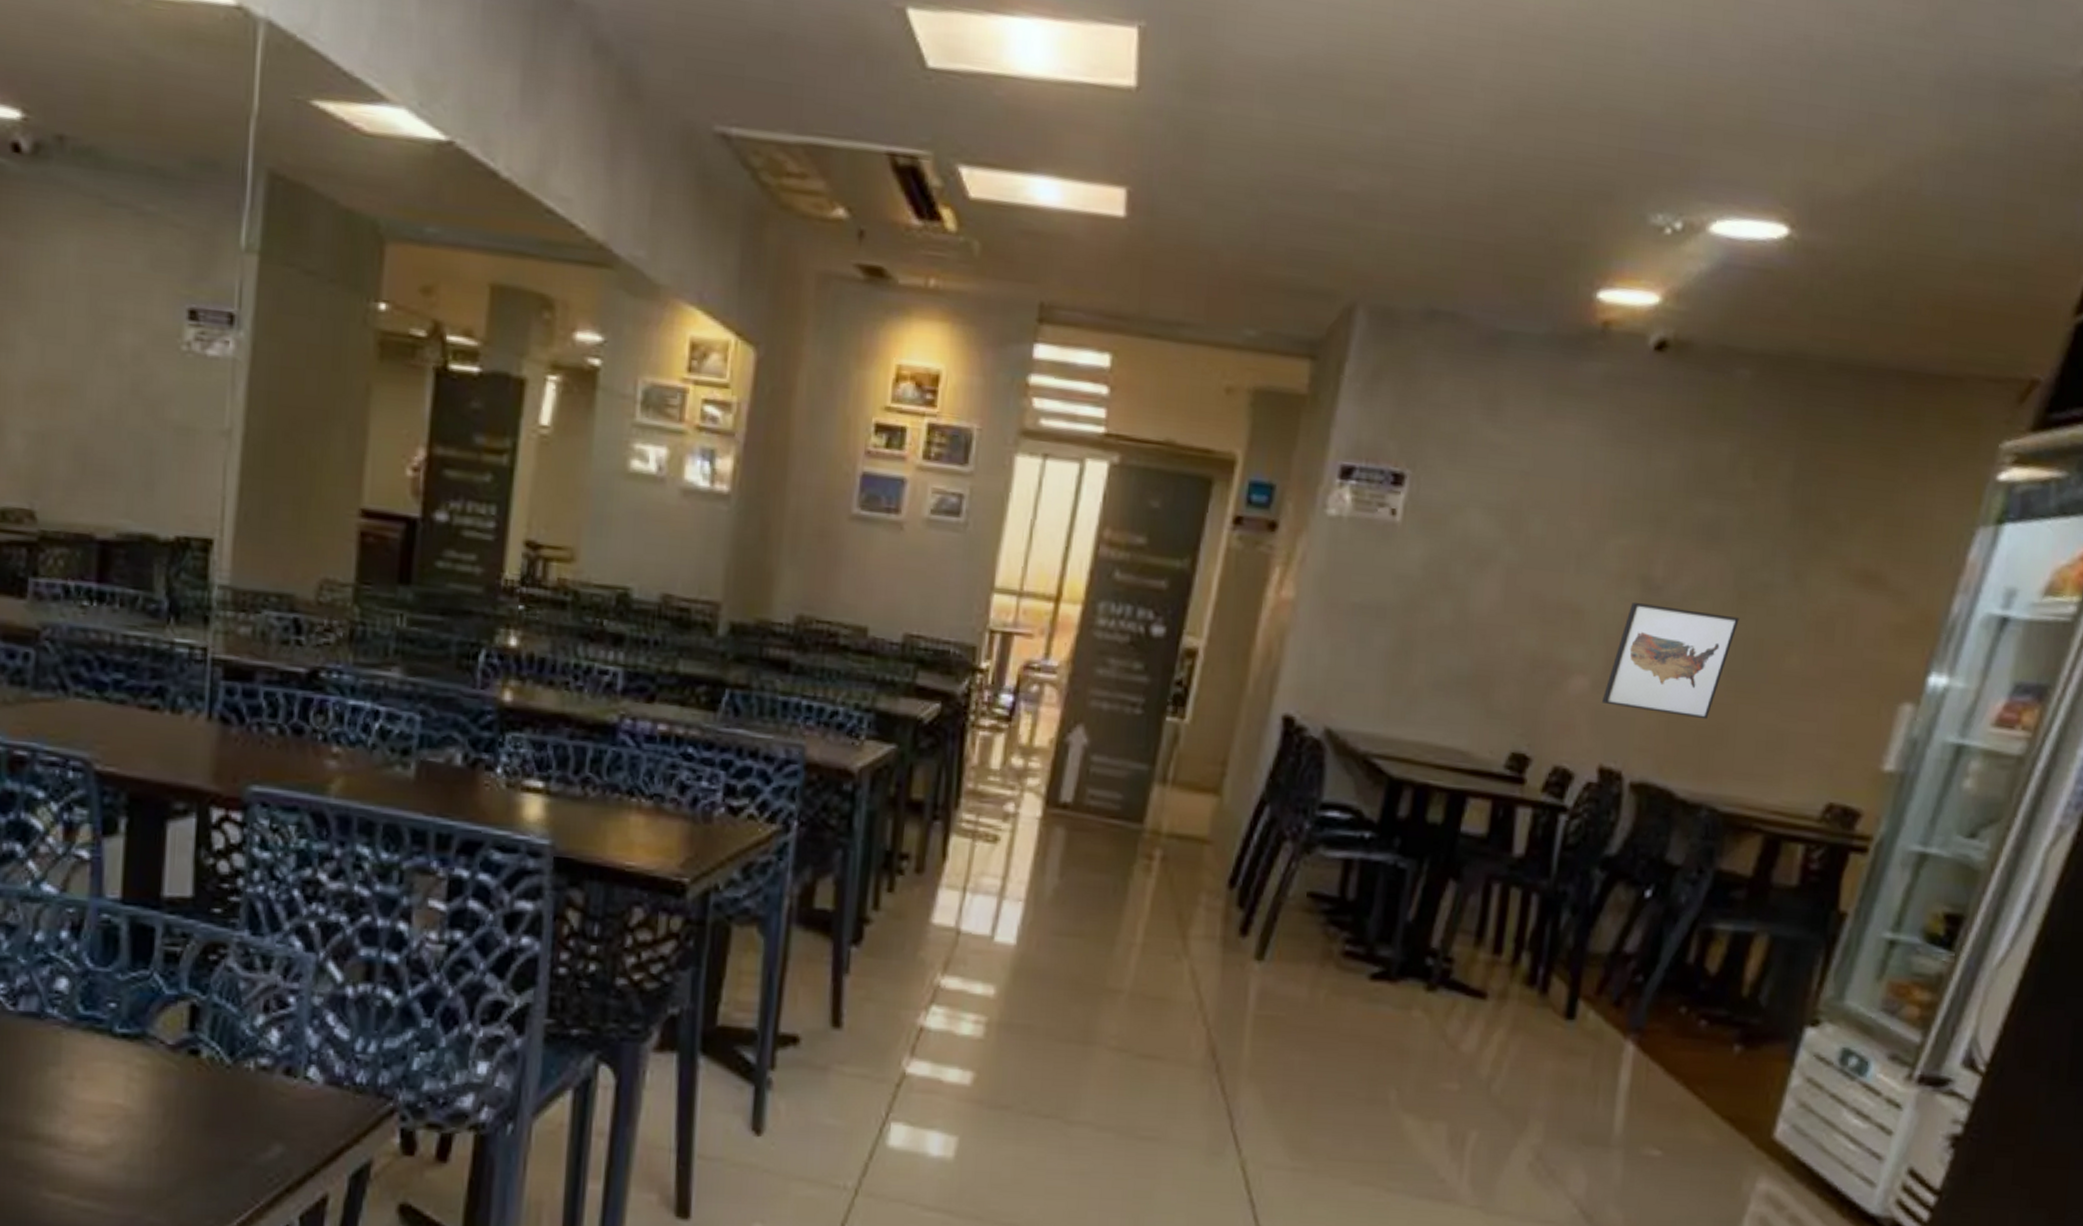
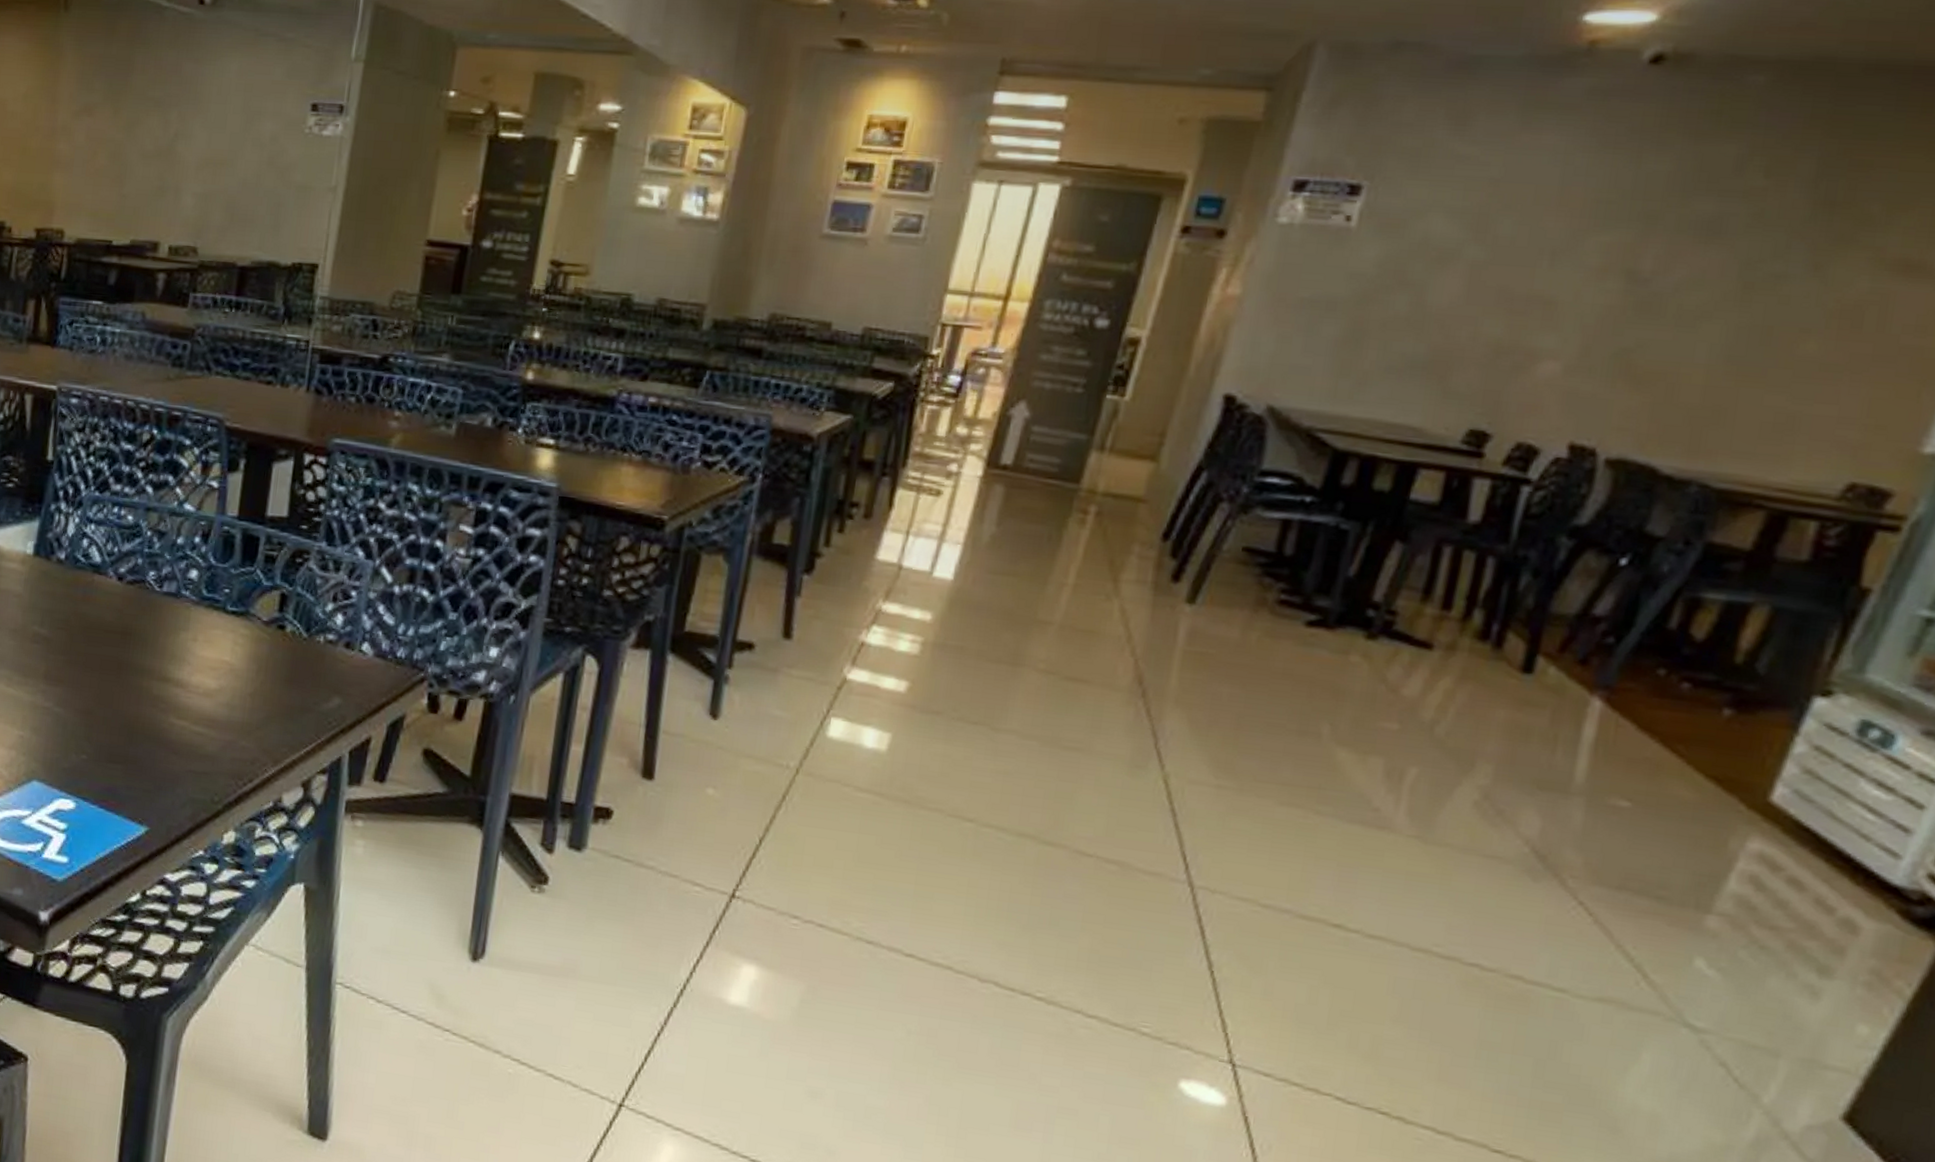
wall art: present [1602,603,1740,720] -> none [1576,294,1744,402]

